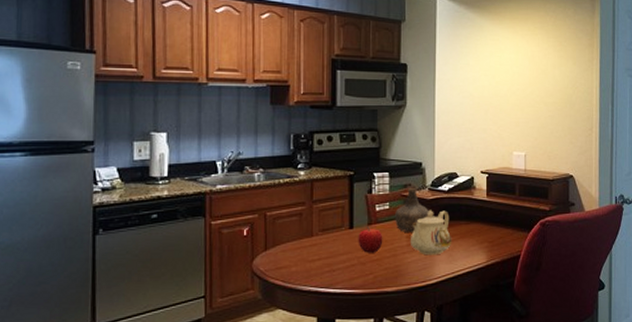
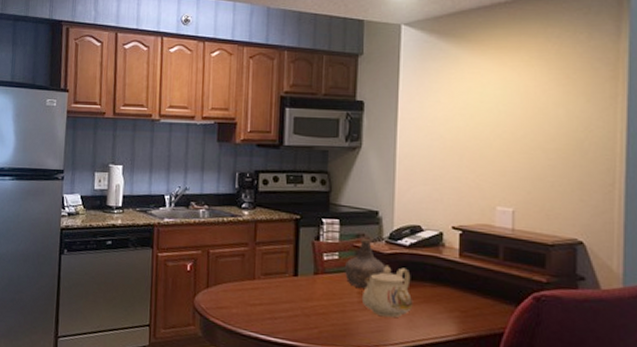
fruit: present [358,226,383,253] -> none [302,275,331,306]

